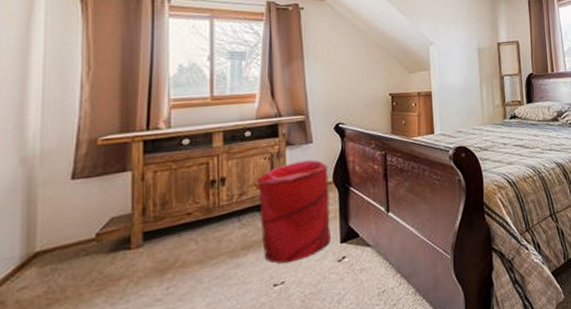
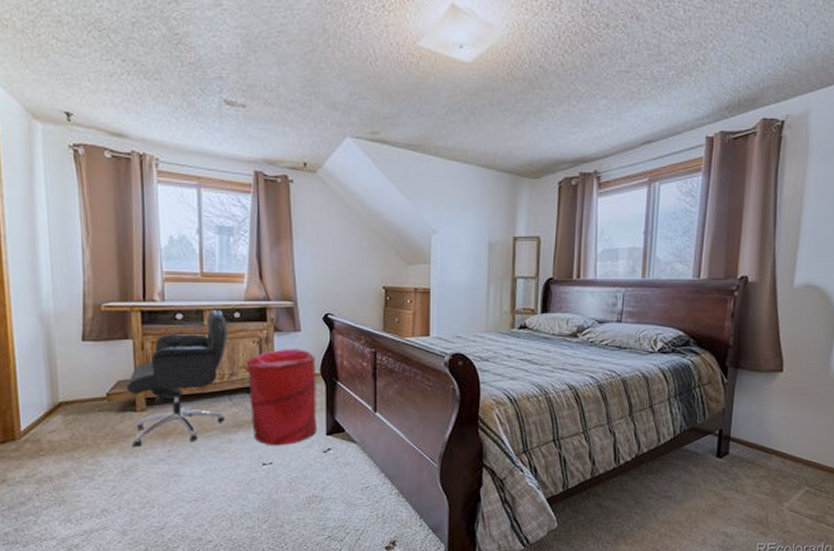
office chair: none [121,131,238,291] -> present [127,310,228,447]

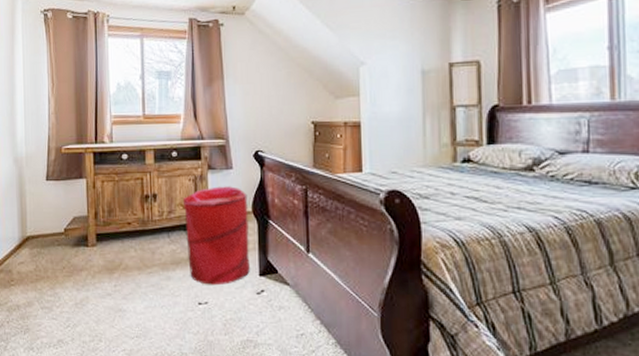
office chair: present [127,310,228,447] -> none [81,150,166,281]

